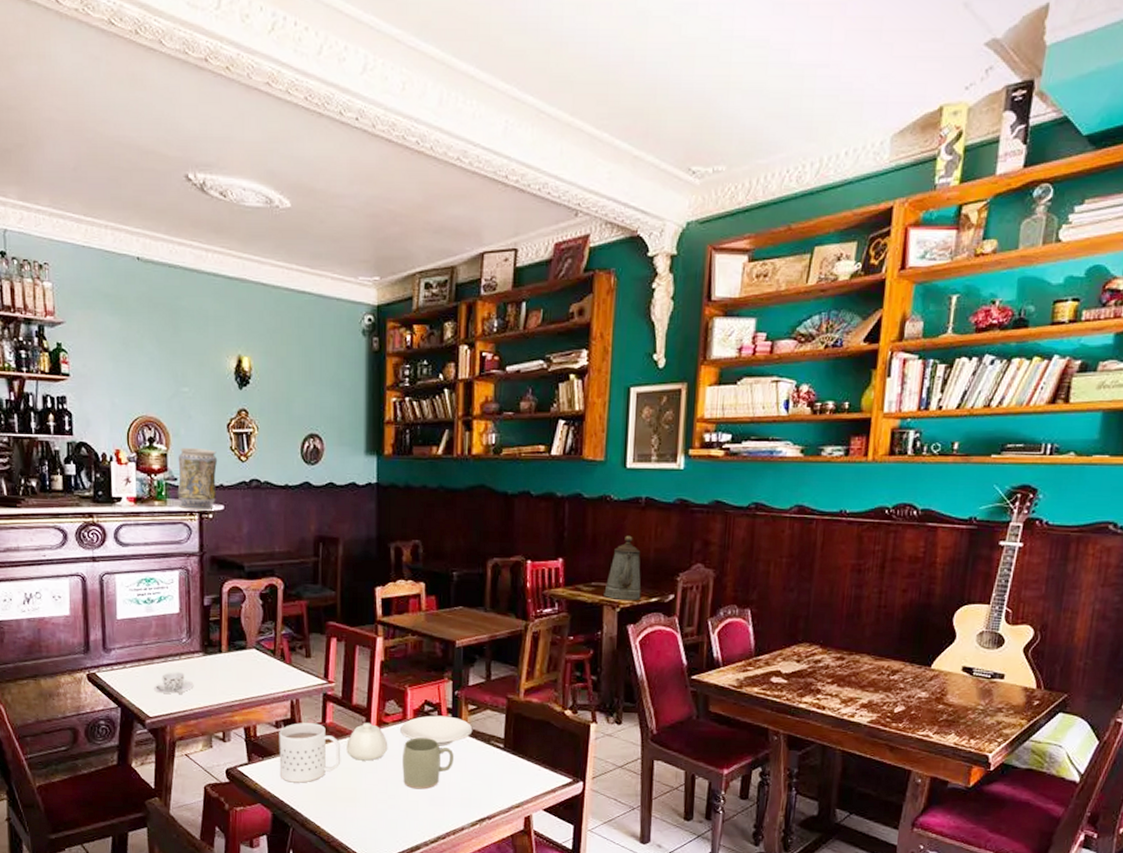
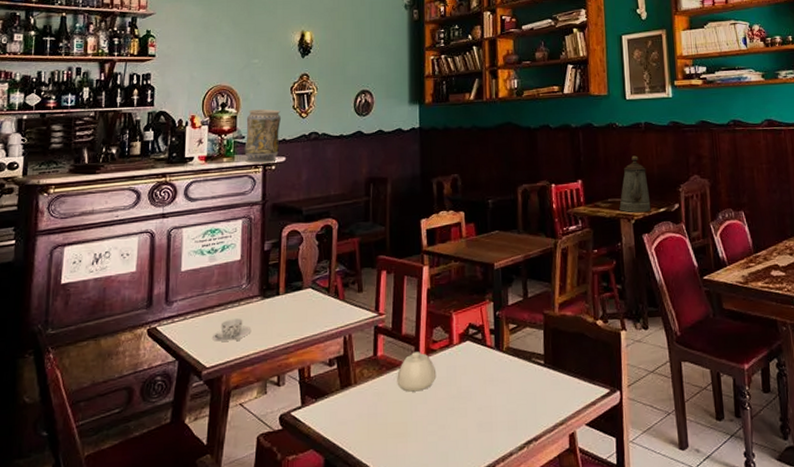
mug: present [279,723,341,783] -> none [332,357,392,423]
saucer: present [400,715,473,746] -> none [447,337,515,369]
mug: present [402,737,454,790] -> none [450,361,499,416]

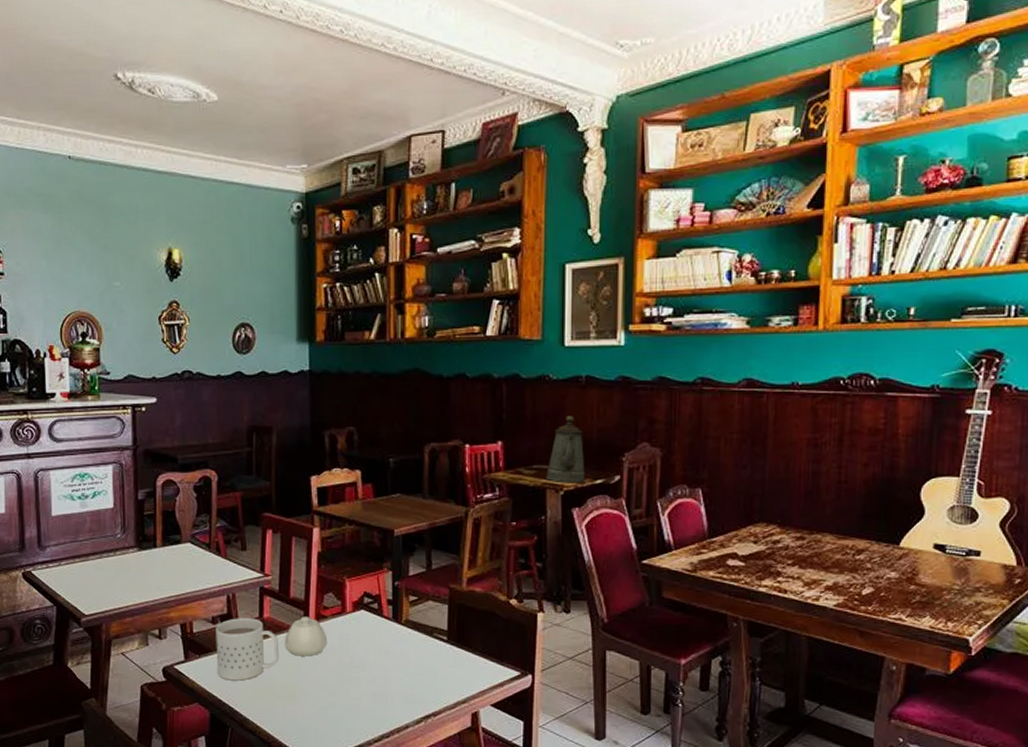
teacup: present [211,318,252,342] -> none [88,568,129,591]
vase: present [244,109,282,164] -> none [110,342,150,404]
mug: none [332,357,392,423] -> present [215,618,280,681]

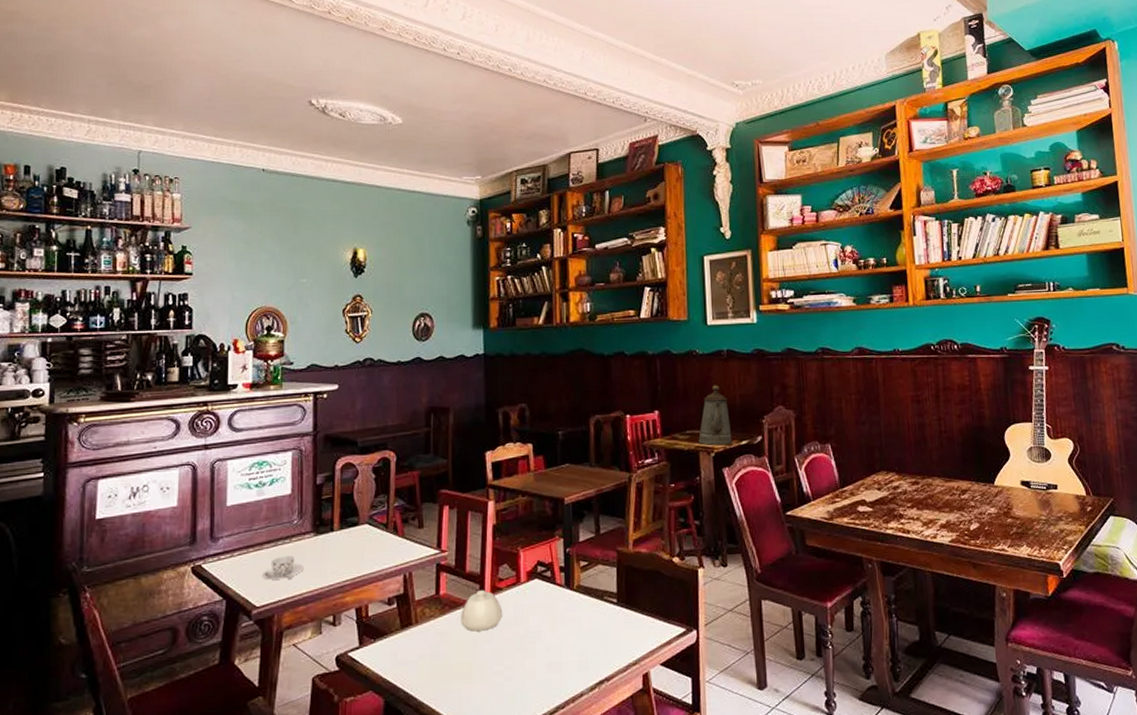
teacup: none [88,568,129,591] -> present [261,555,304,580]
mug: present [215,618,280,681] -> none [391,596,456,664]

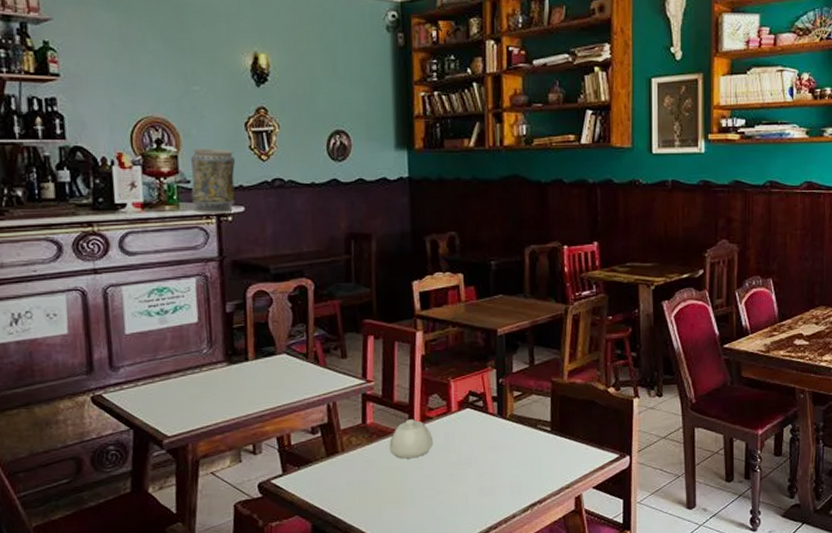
teacup: present [261,555,304,580] -> none [170,385,218,410]
vase: none [293,333,333,392] -> present [190,149,236,214]
coffee pot: present [697,385,732,446] -> none [637,217,673,279]

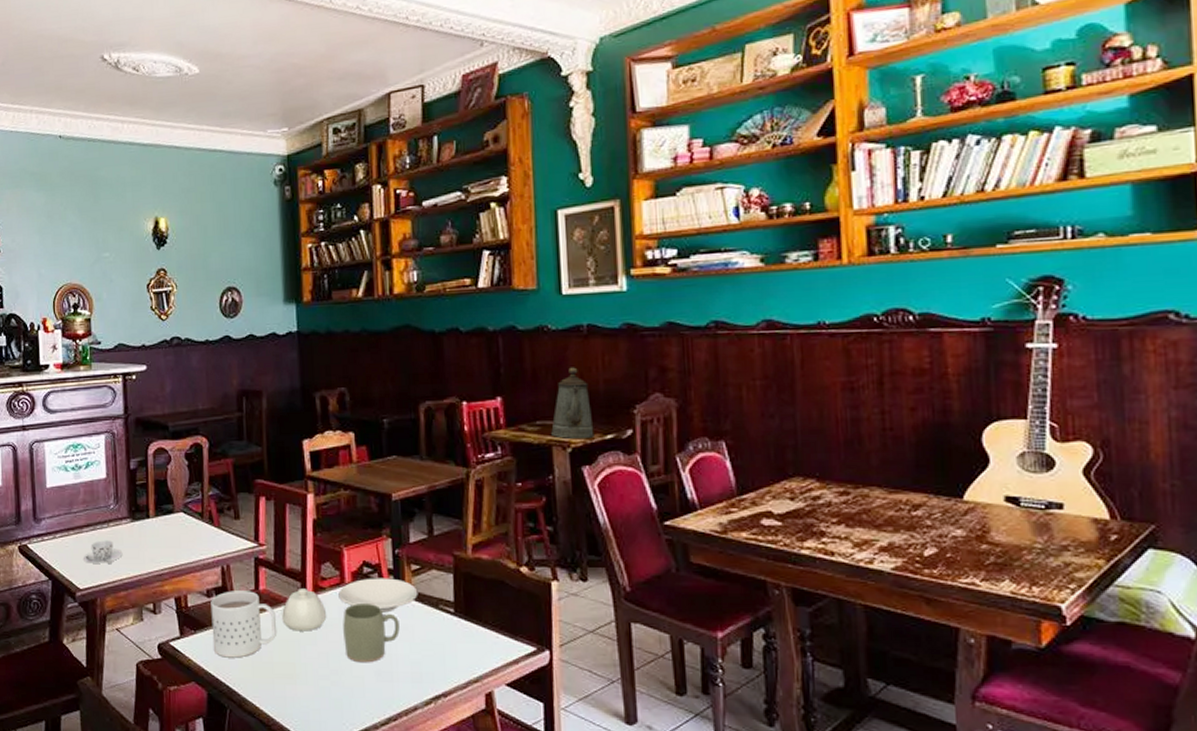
teacup: none [170,385,218,410] -> present [82,540,123,563]
vase: present [190,149,236,214] -> none [101,310,139,373]
mug: none [315,425,385,490] -> present [210,591,277,658]
saucer: none [445,404,519,436] -> present [338,578,418,613]
mug: none [449,428,502,482] -> present [343,604,400,663]
coffee pot: none [637,217,673,279] -> present [550,367,594,440]

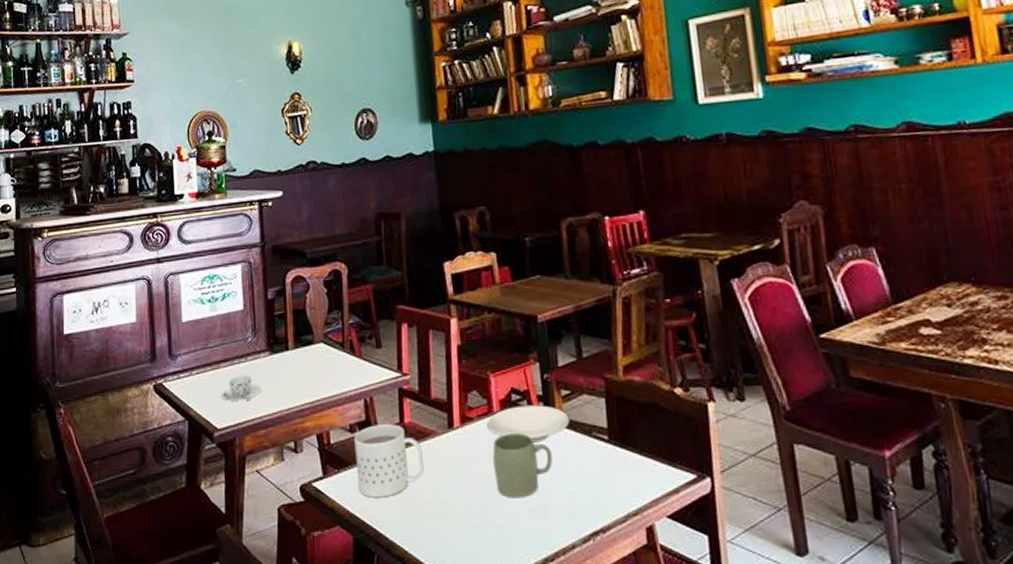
sugar bowl: present [282,589,327,631] -> none [429,420,476,466]
coffee pot: present [550,367,594,440] -> none [696,177,742,252]

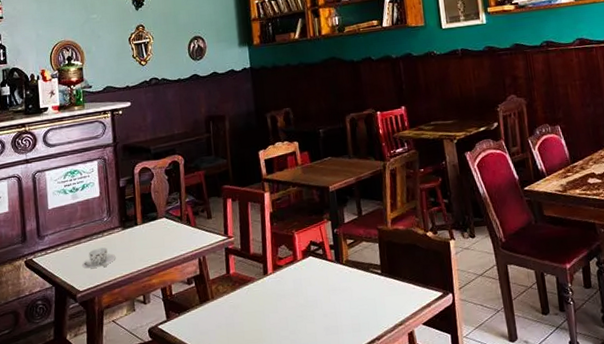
mug: present [354,424,425,498] -> none [191,275,246,333]
saucer: present [487,405,570,443] -> none [293,252,354,280]
mug: present [492,434,553,498] -> none [297,274,341,322]

